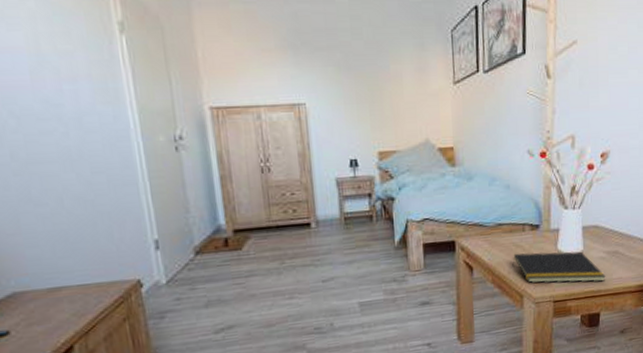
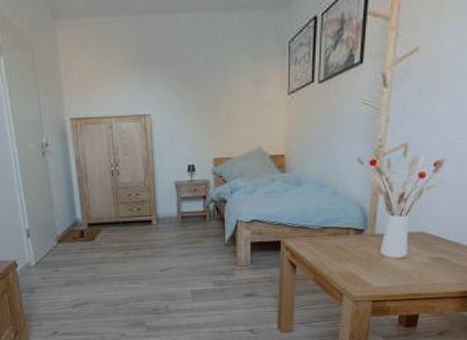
notepad: present [512,251,606,284] -> none [334,255,428,286]

